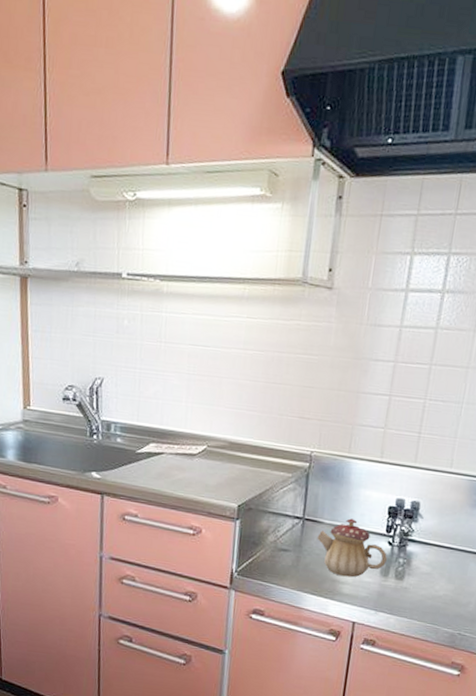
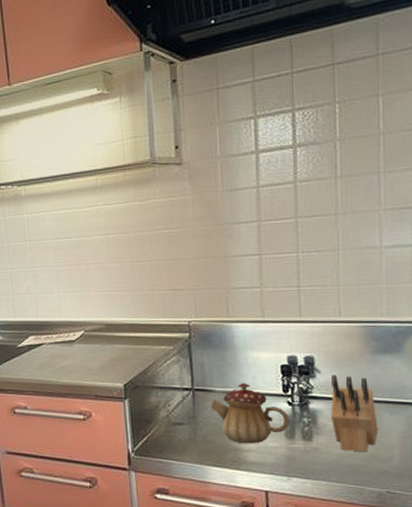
knife block: none [423,521,466,597] -> present [330,375,379,452]

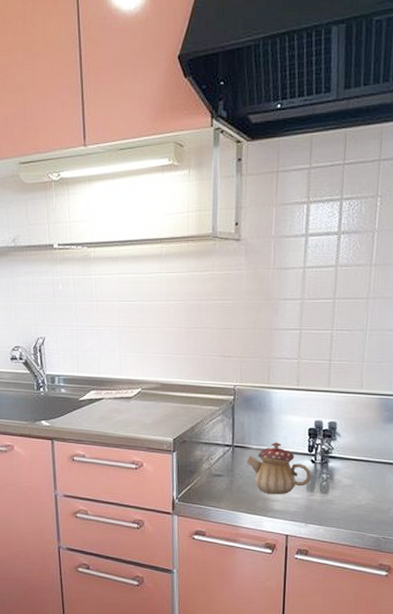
knife block: present [330,375,379,452] -> none [344,438,382,505]

